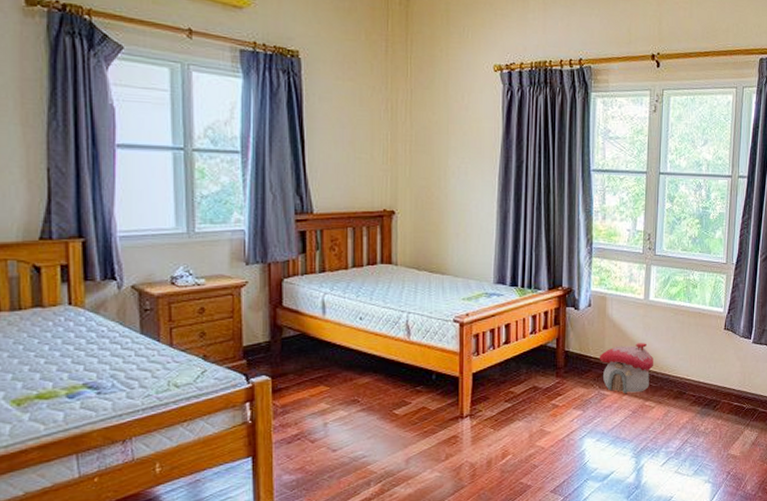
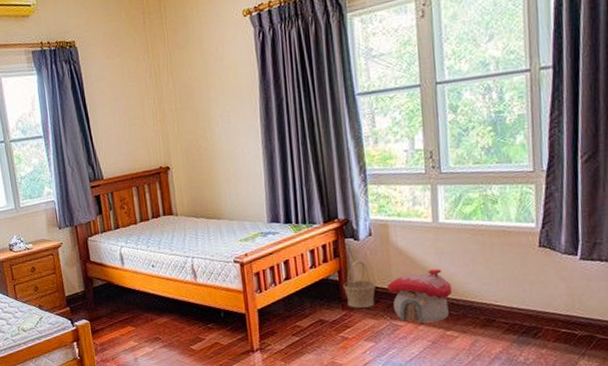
basket: none [560,329,590,376] -> present [343,260,377,308]

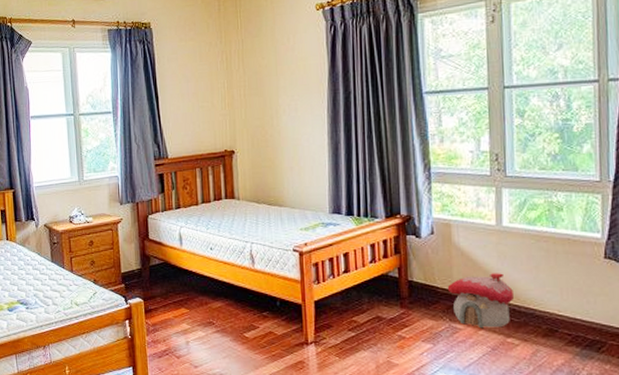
basket: present [343,260,377,308] -> none [403,258,437,307]

